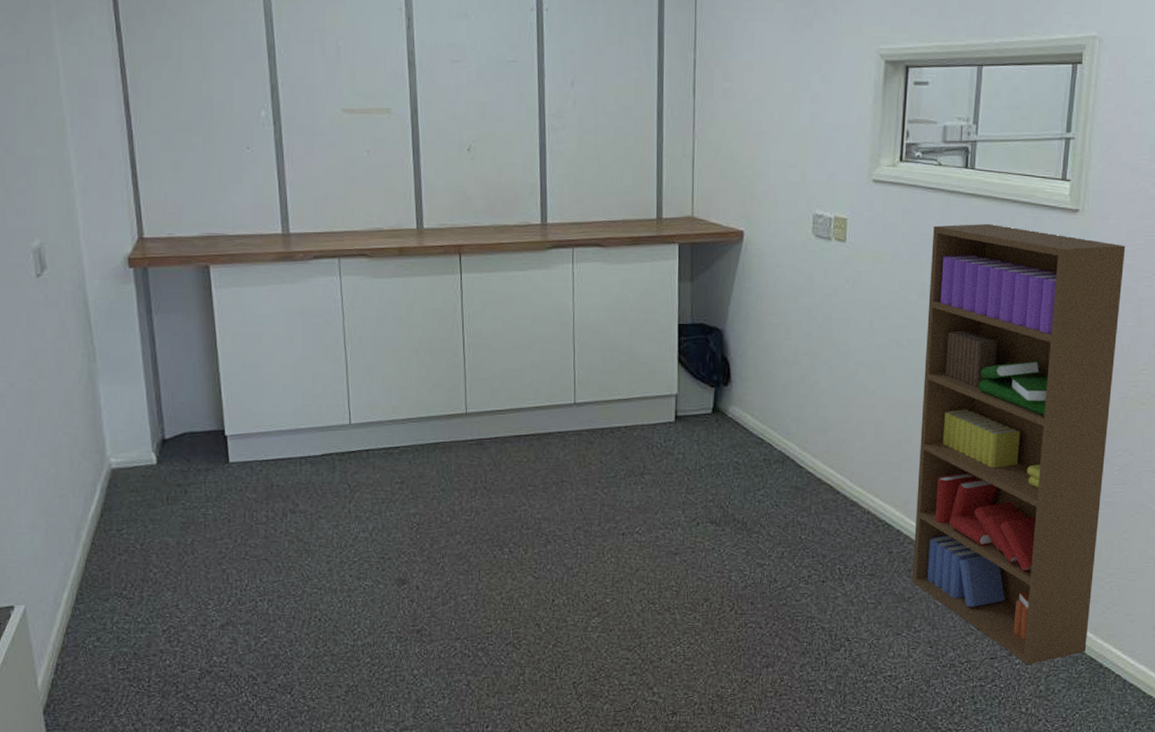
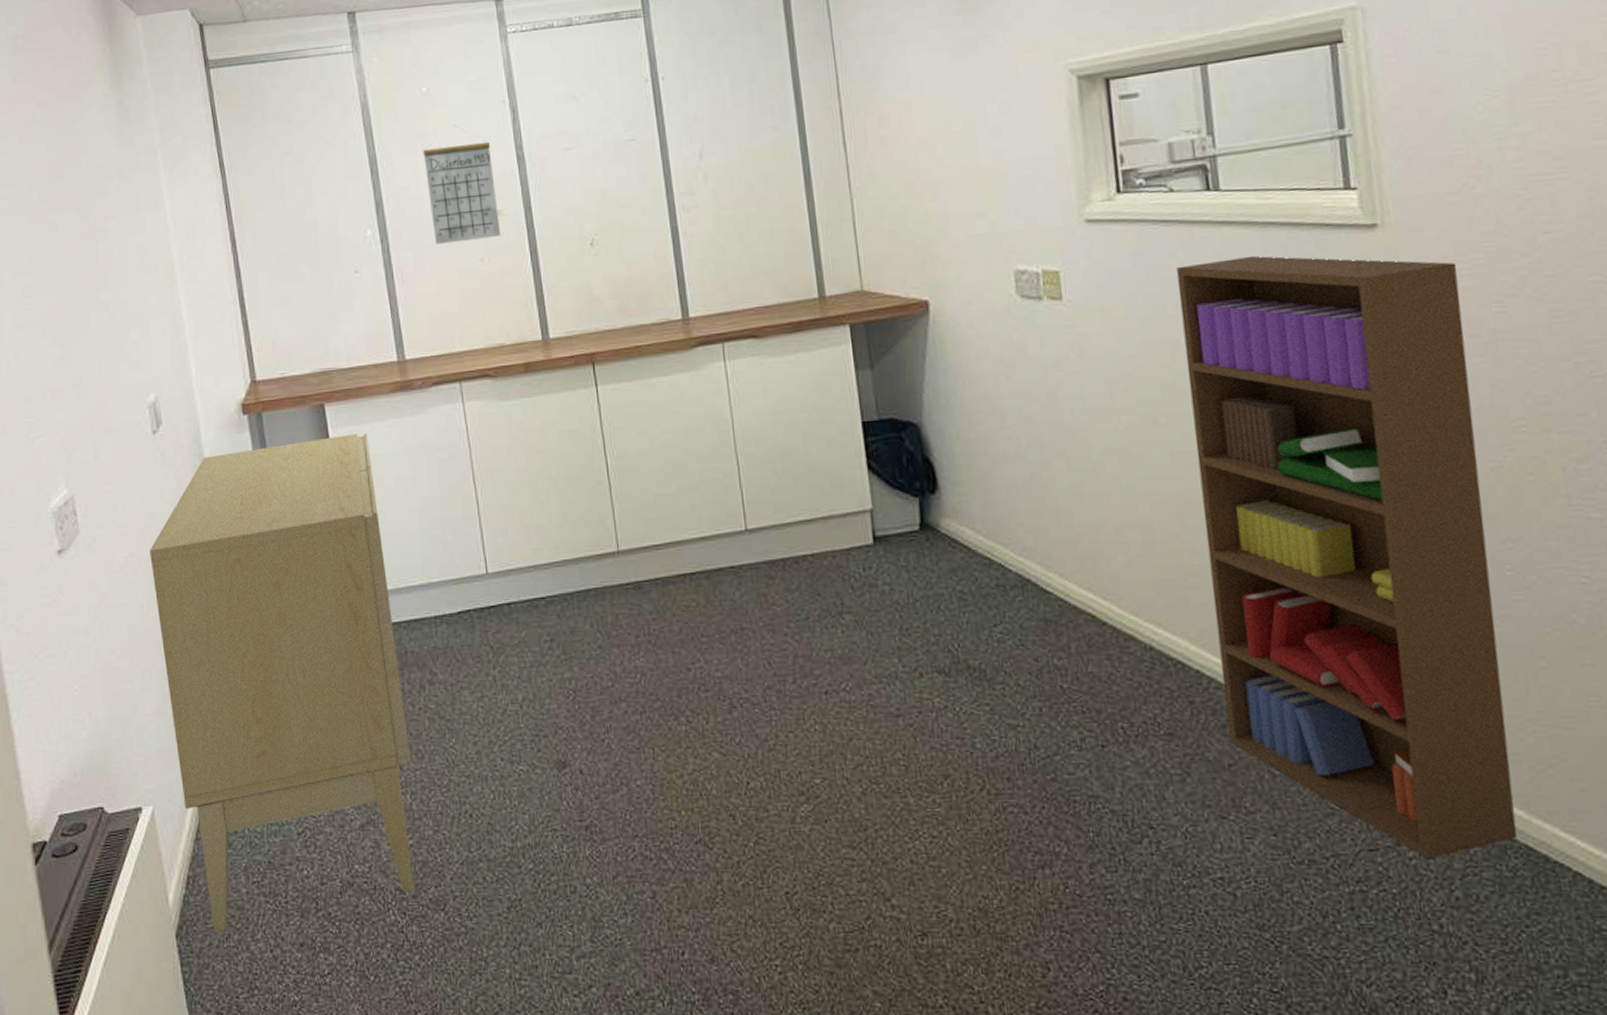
sideboard: none [30,295,270,710] -> present [150,433,415,932]
calendar: none [320,23,388,133] -> present [423,124,501,245]

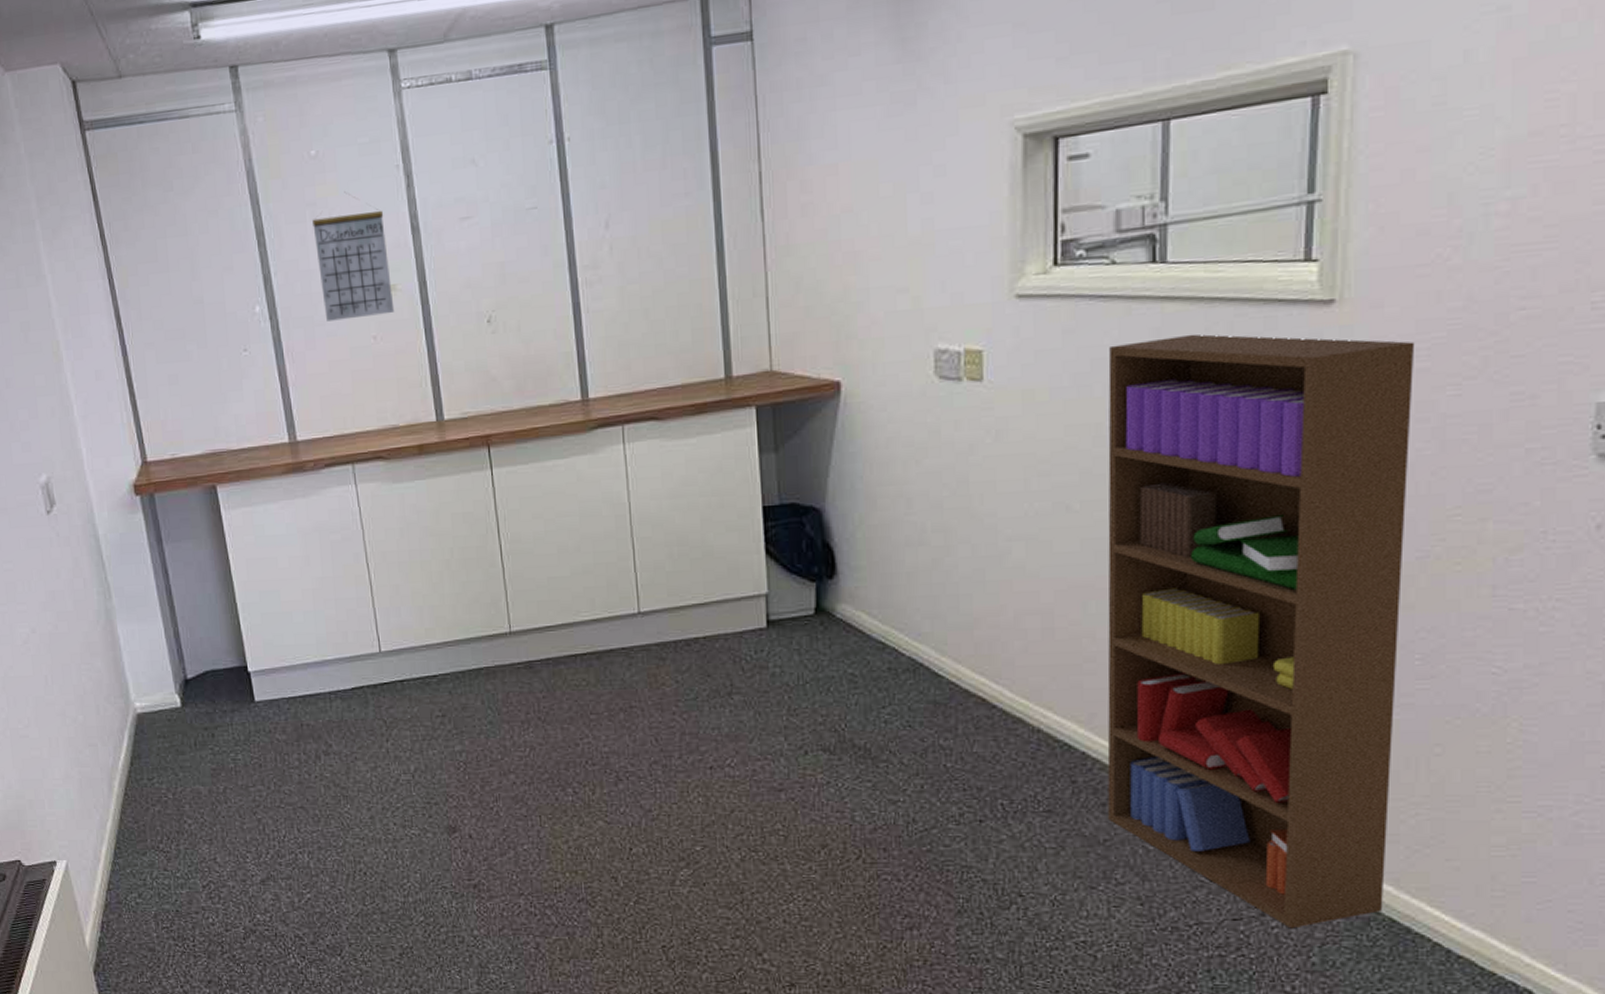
sideboard: present [150,433,415,932] -> none [50,515,313,970]

